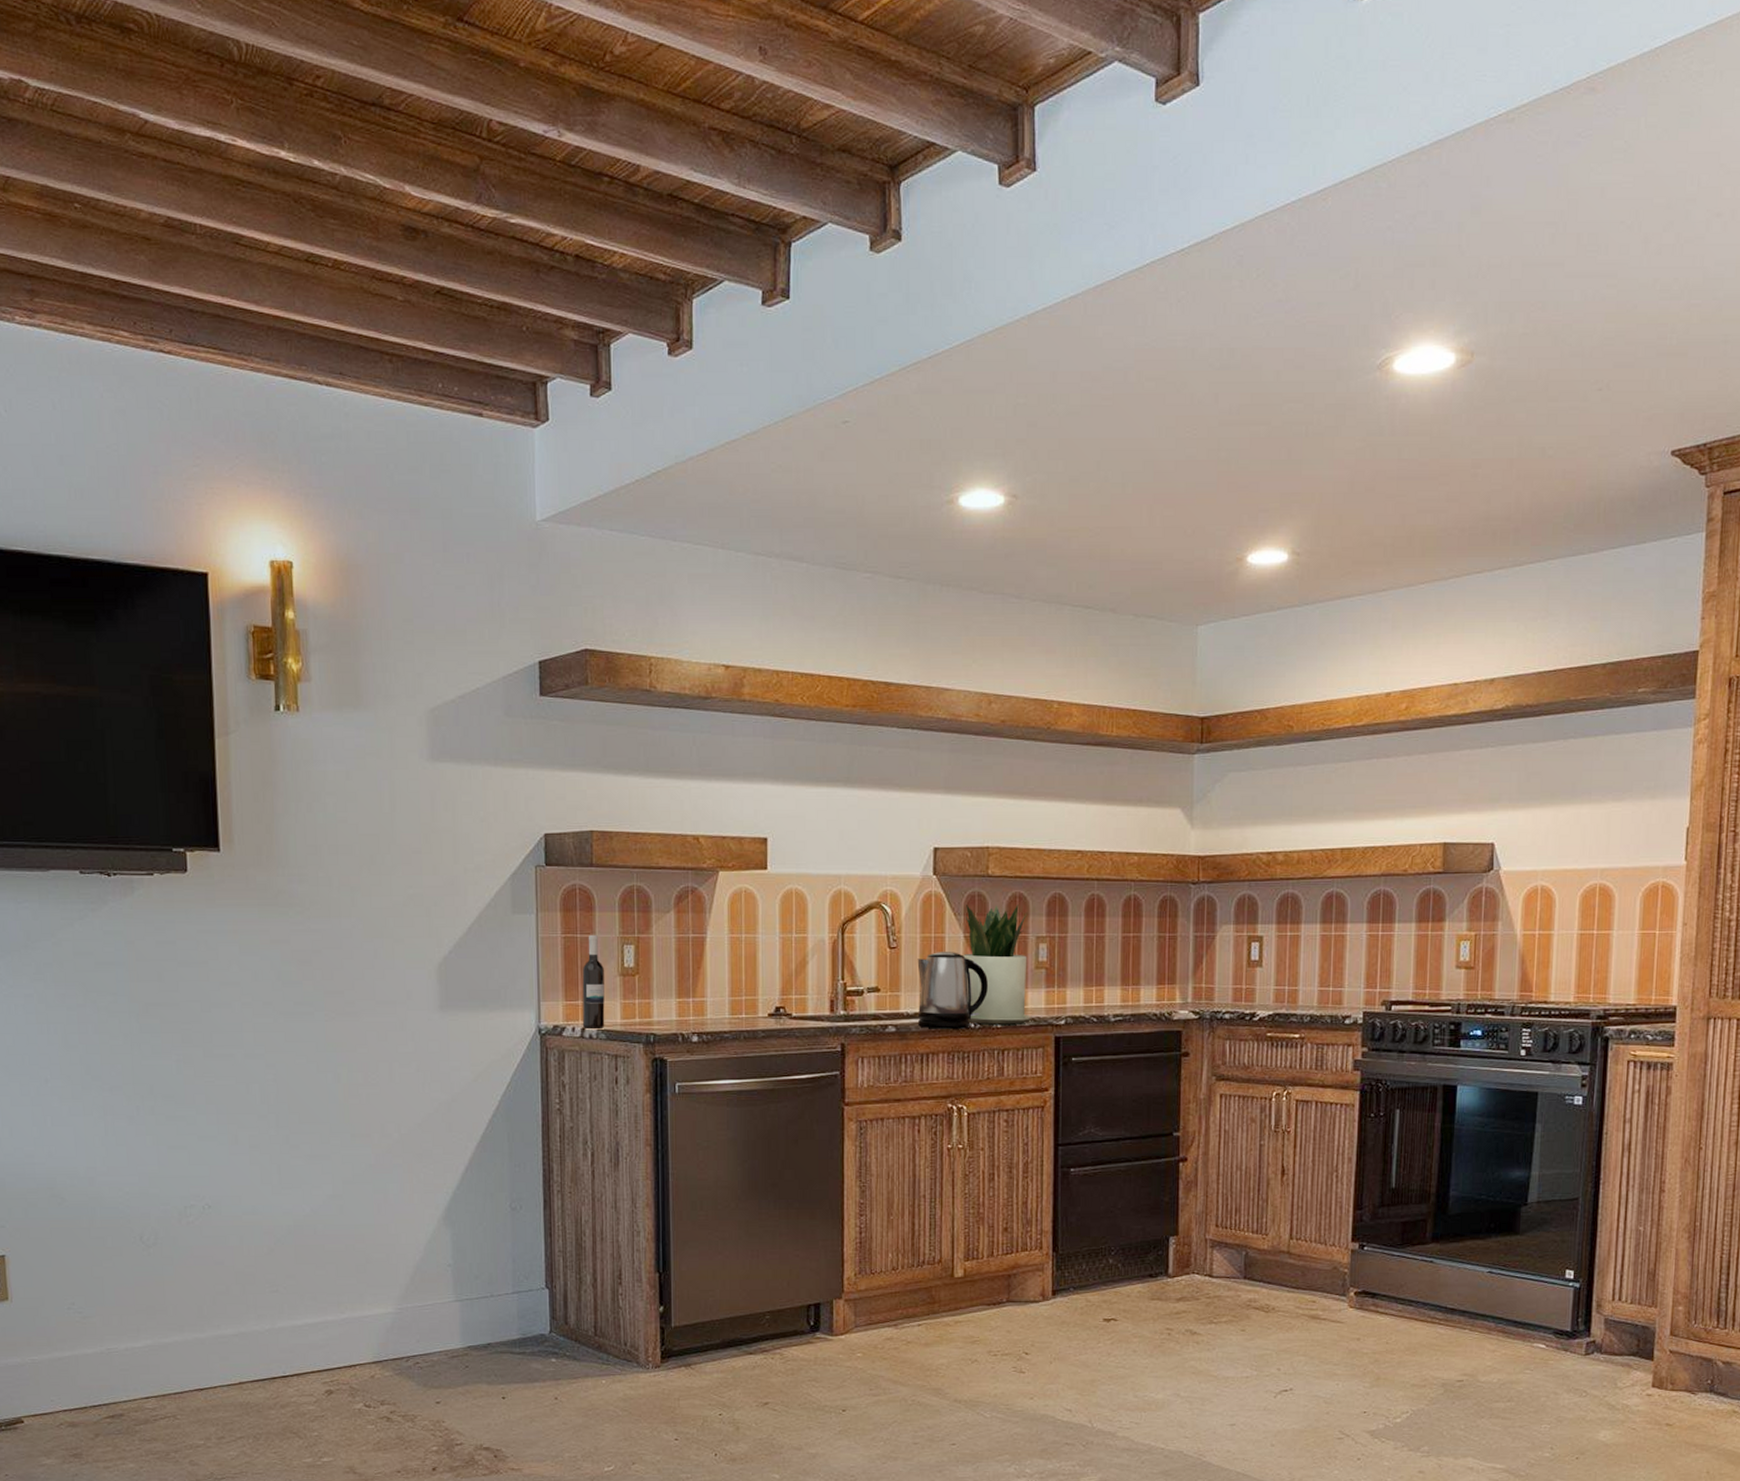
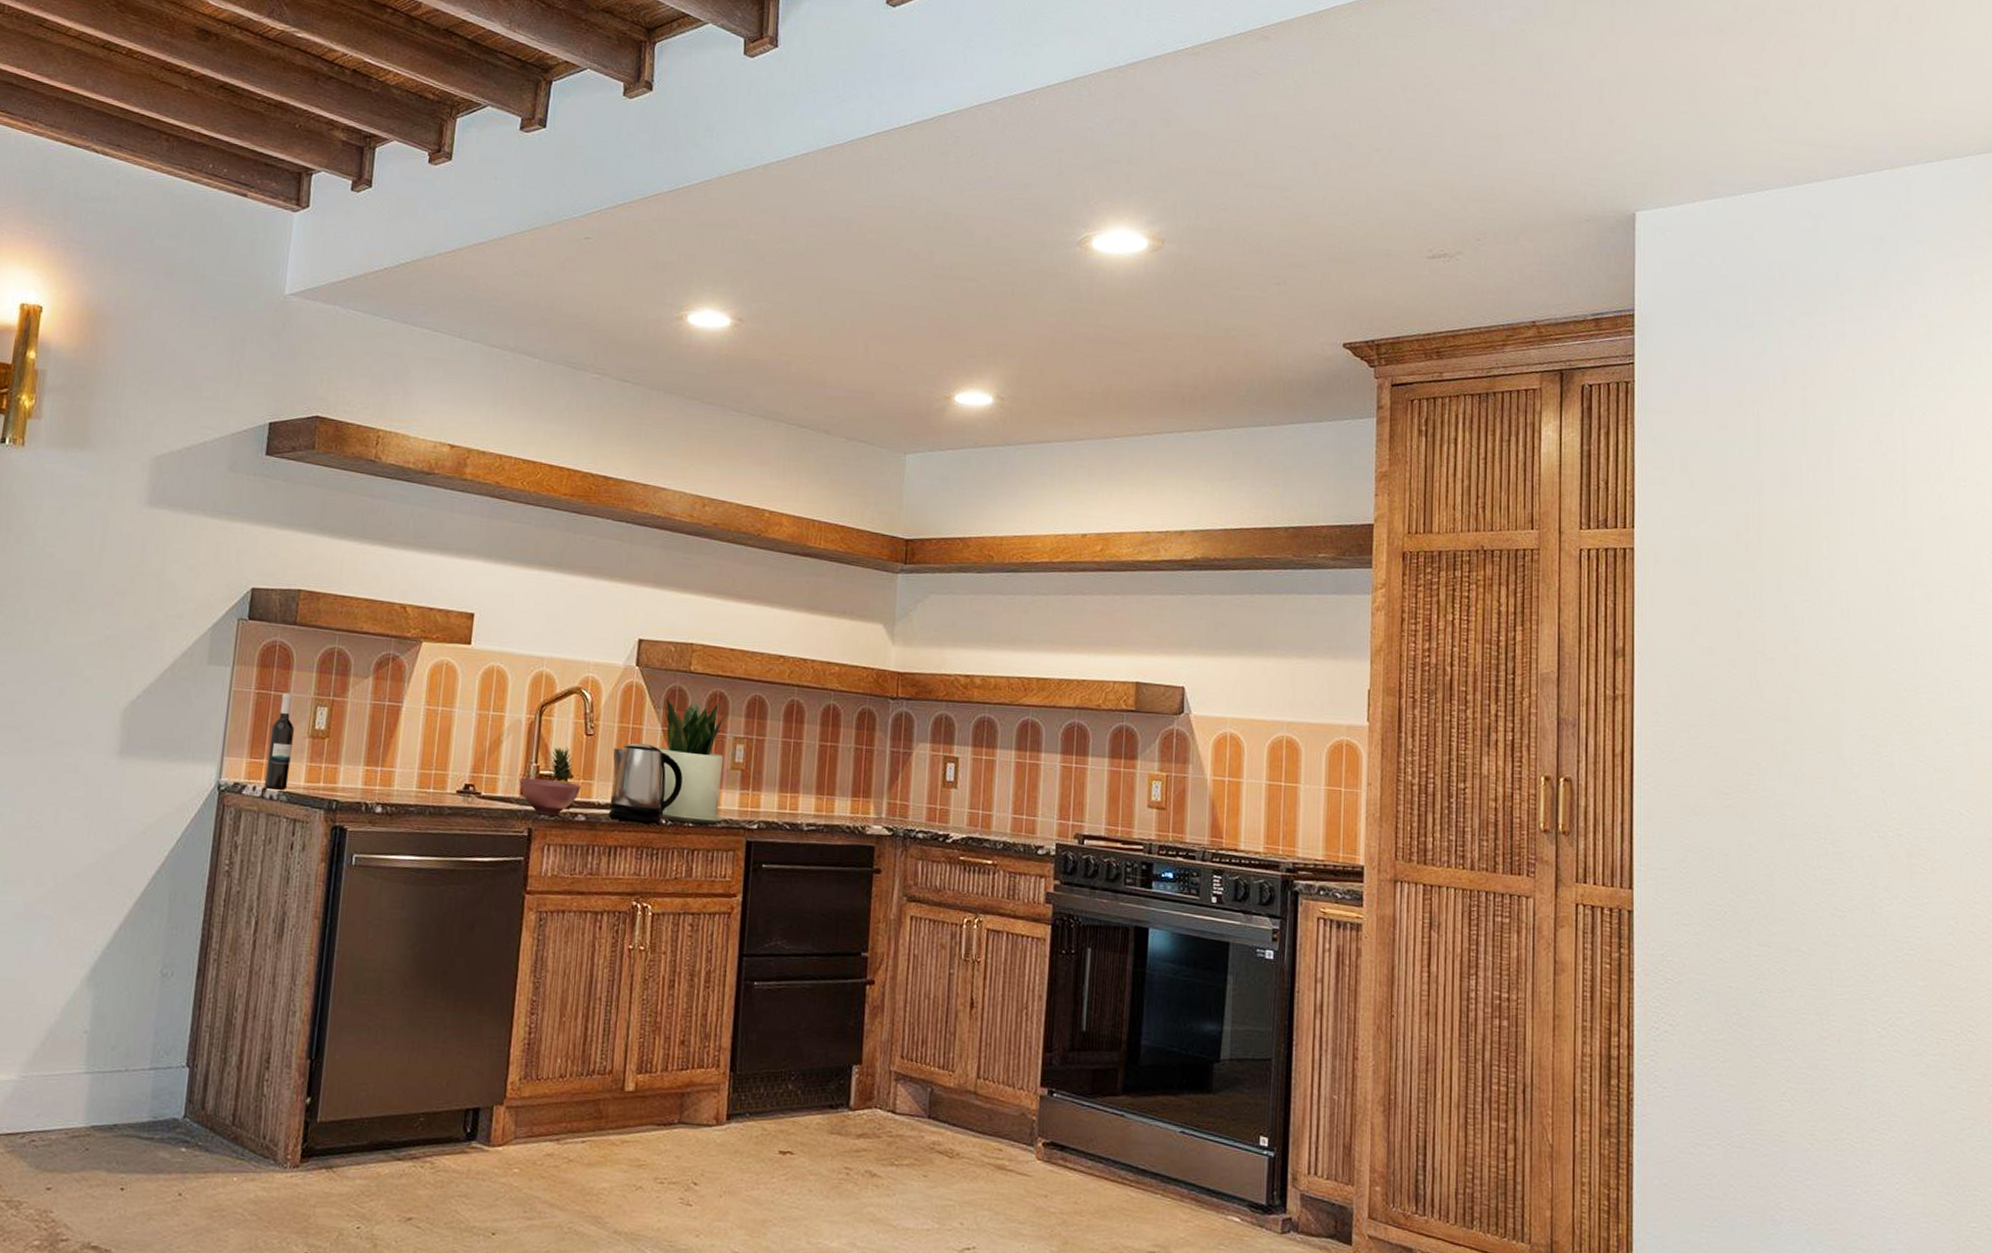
bowl: none [828,995,889,1030] -> present [519,777,581,816]
fruit: none [857,961,883,1023] -> present [551,747,573,811]

